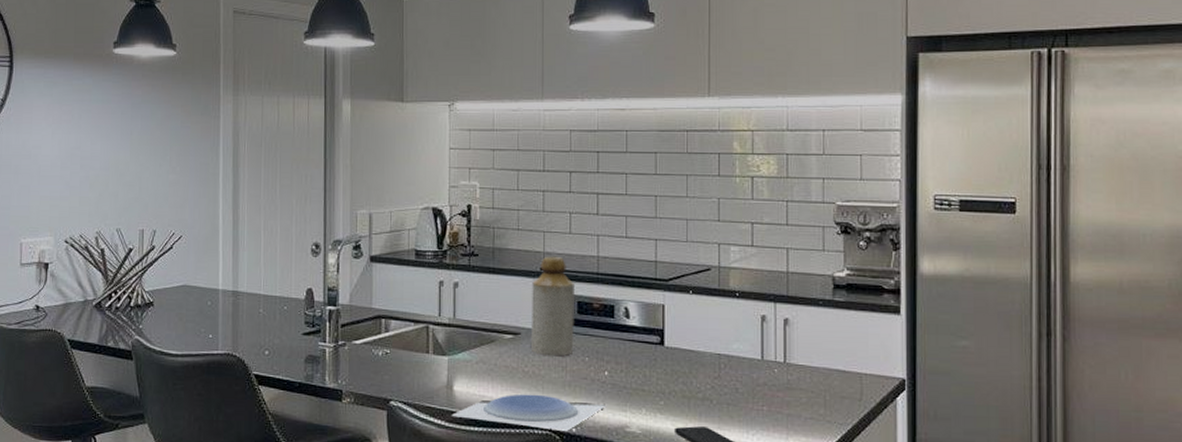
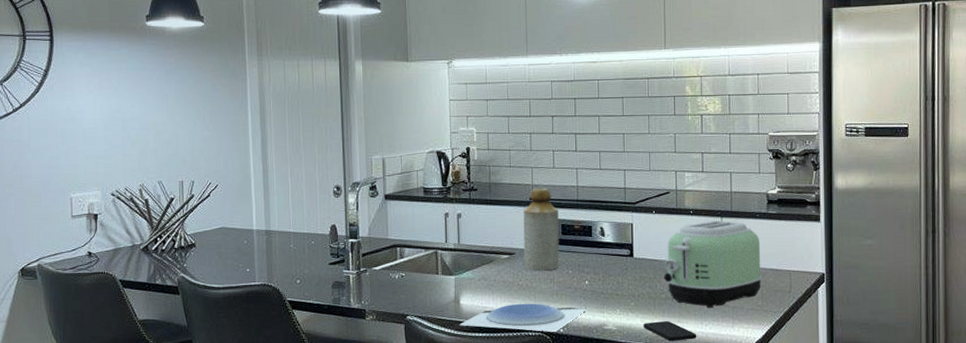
toaster: none [702,306,825,414] -> present [664,220,762,308]

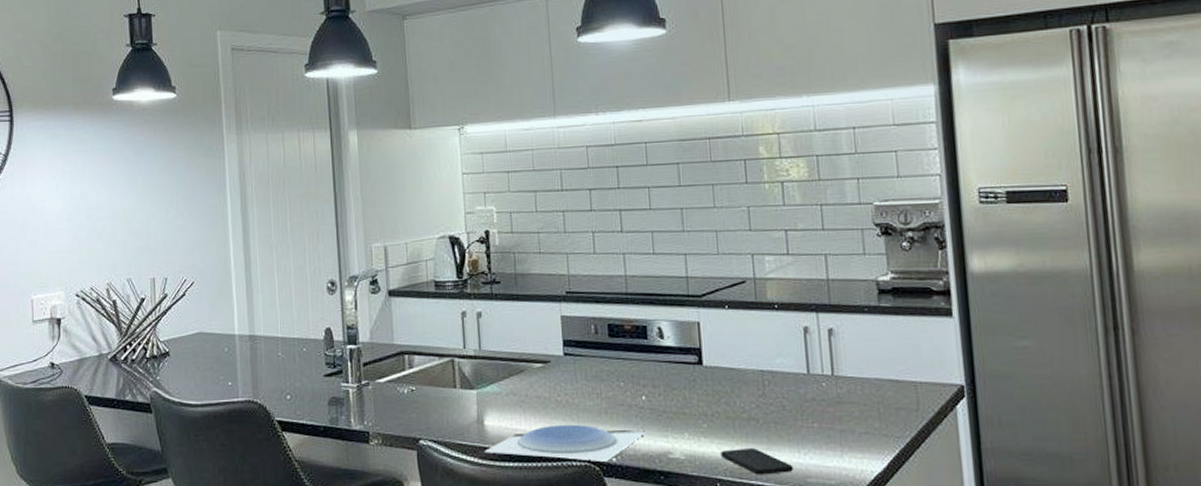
bottle: present [523,187,560,271] -> none [558,278,608,384]
toaster: present [664,220,762,308] -> none [743,316,878,431]

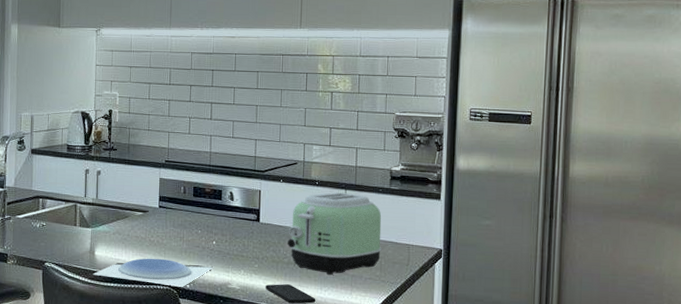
toaster: none [743,316,878,431] -> present [288,192,382,275]

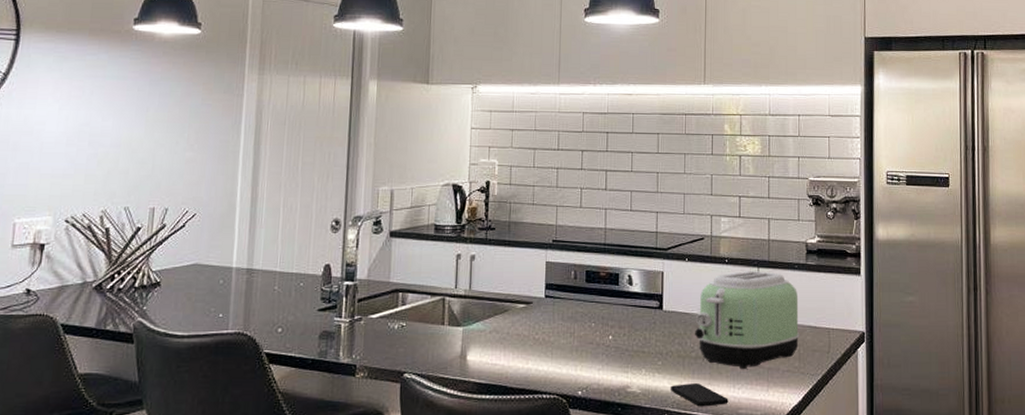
bowl: present [93,258,214,287] -> none [464,360,610,394]

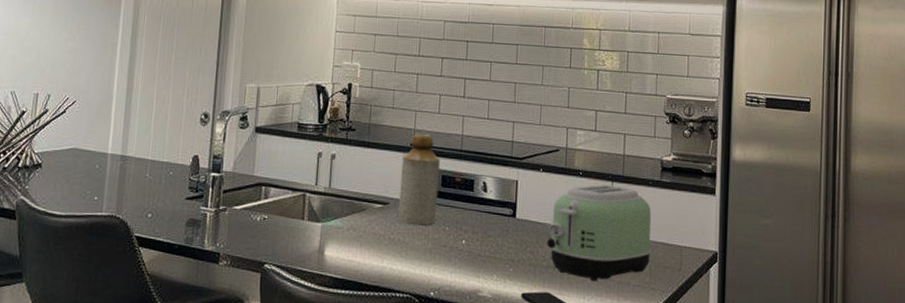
bottle: none [541,228,583,323] -> present [397,133,440,226]

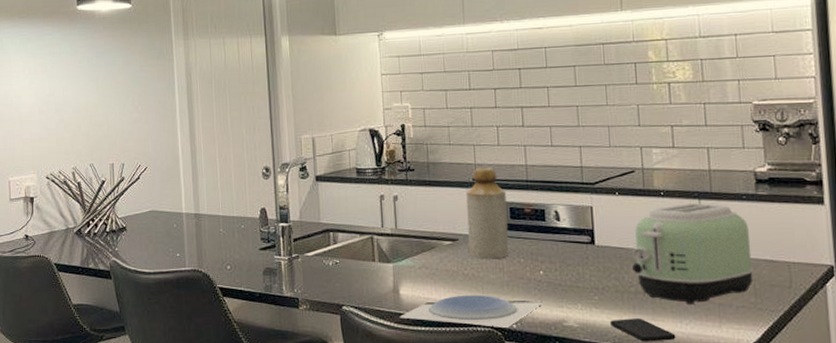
bowl: none [321,259,462,295] -> present [399,295,544,327]

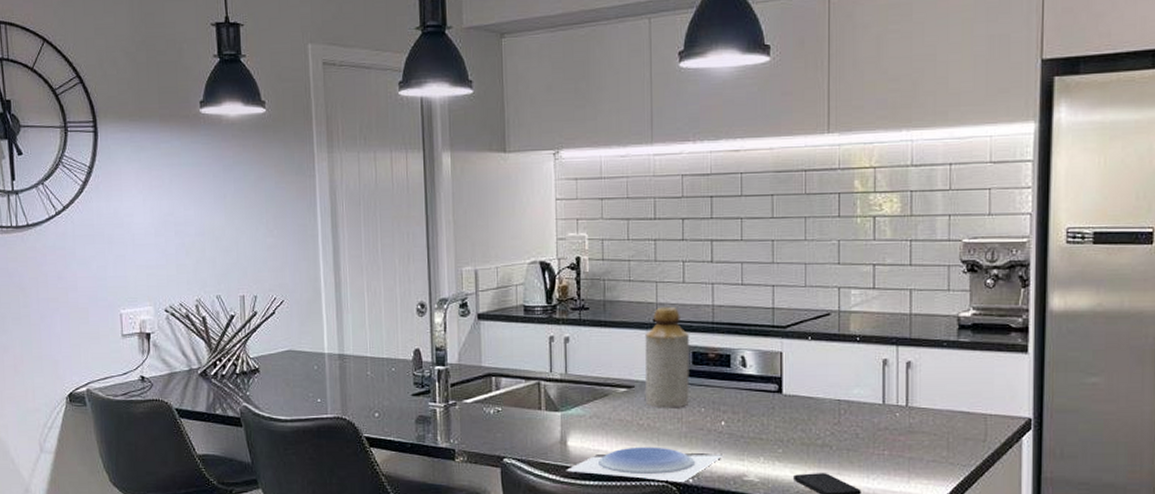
toaster: present [631,203,754,304] -> none [821,350,949,458]

